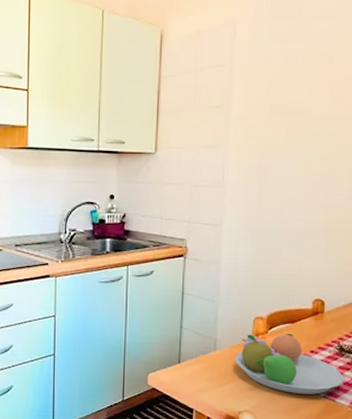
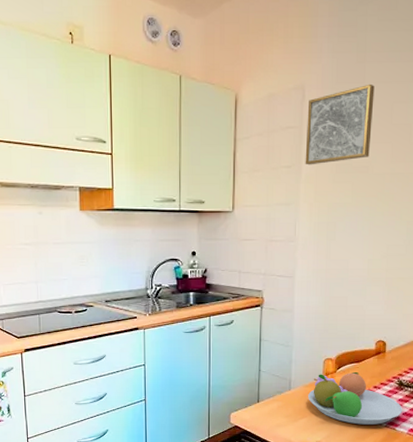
wall art: none [235,21,313,106] -> present [305,83,375,165]

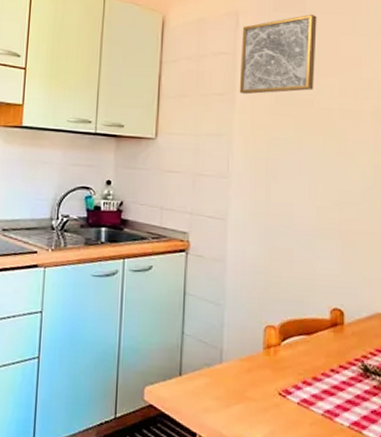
fruit bowl: present [308,371,402,425] -> none [245,345,370,424]

